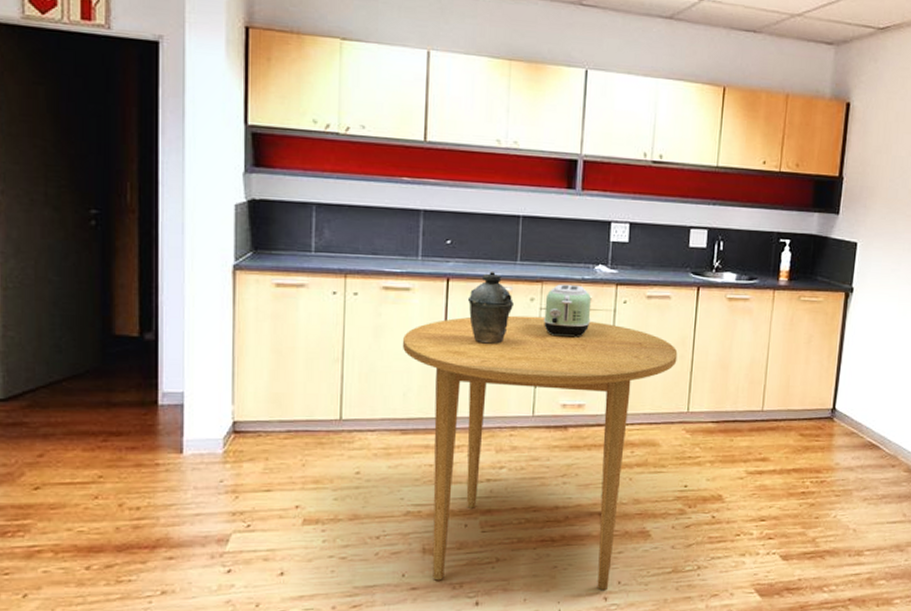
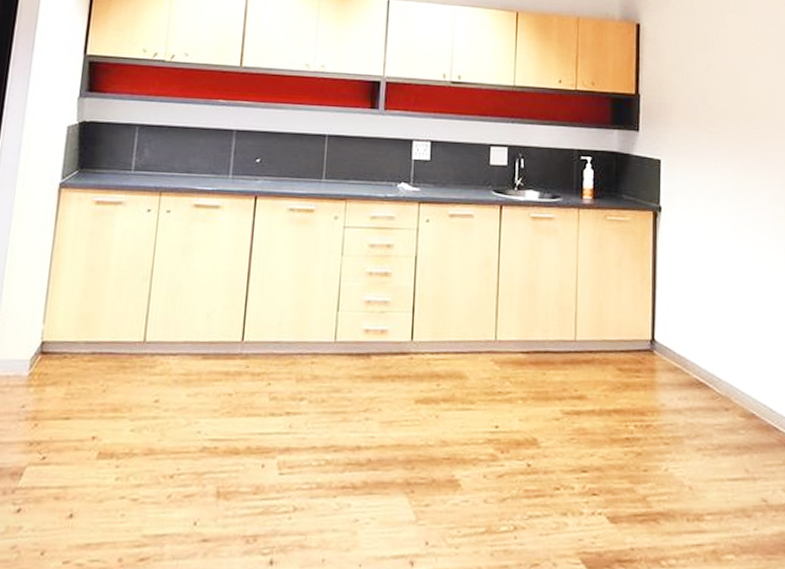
dining table: present [402,315,678,590] -> none [209,234,483,552]
kettle: present [467,270,514,345] -> none [273,188,318,265]
toaster: present [544,284,592,338] -> none [347,202,395,257]

